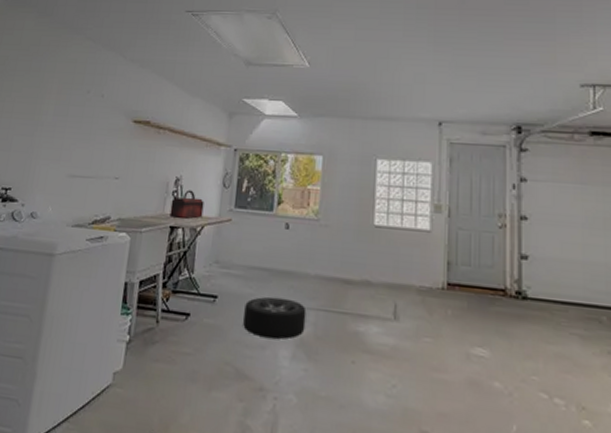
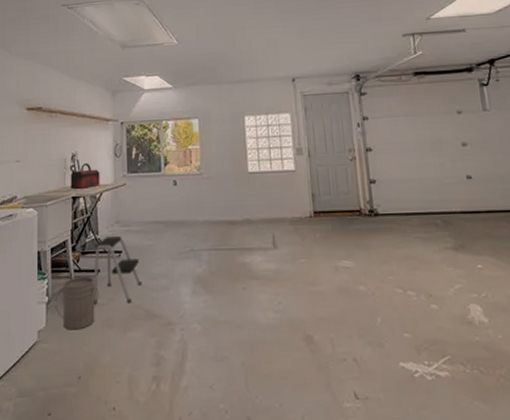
bucket: none [135,317,186,380] -> present [54,276,99,330]
step stool: none [178,277,236,358] -> present [93,236,142,305]
car tire: present [243,296,307,339] -> none [147,244,201,279]

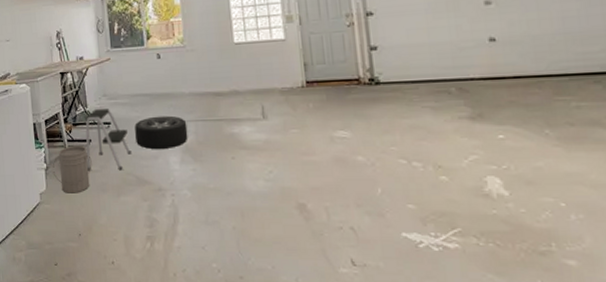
toolbox: present [70,163,100,189] -> none [57,39,86,65]
car tire: none [147,244,201,279] -> present [134,115,188,149]

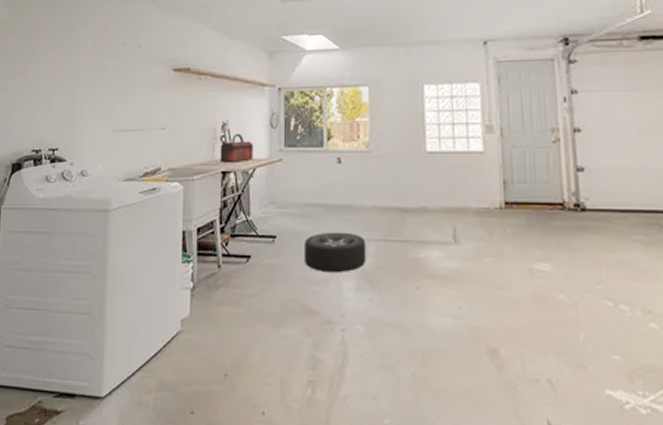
bucket: present [52,145,92,193] -> none [200,261,249,322]
toolbox: none [57,39,86,65] -> present [220,133,253,162]
step stool: present [85,109,132,171] -> none [243,219,298,296]

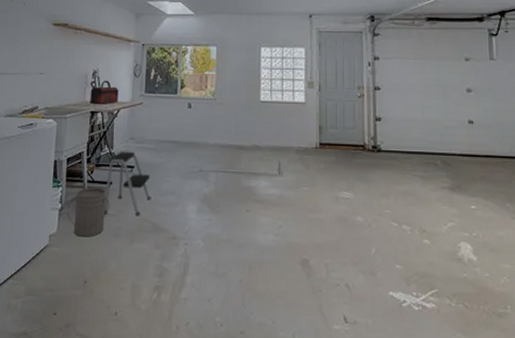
bucket: none [200,261,249,322] -> present [67,187,110,237]
step stool: none [243,219,298,296] -> present [104,152,151,216]
car tire: present [304,232,367,272] -> none [157,164,208,197]

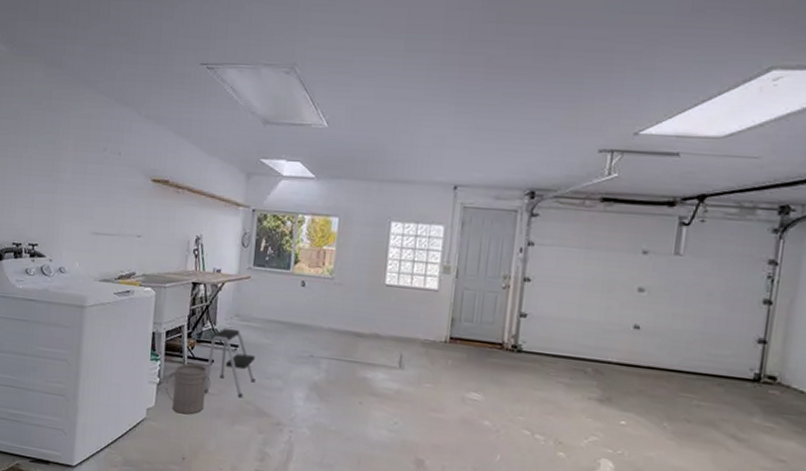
toolbox: present [90,80,119,104] -> none [191,248,224,276]

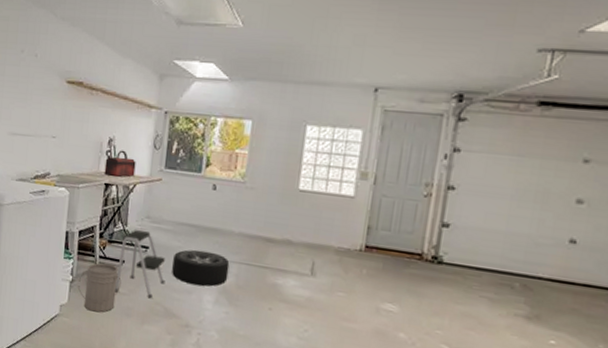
toolbox: none [191,248,224,276] -> present [104,150,136,177]
car tire: none [262,346,320,383] -> present [172,249,230,287]

